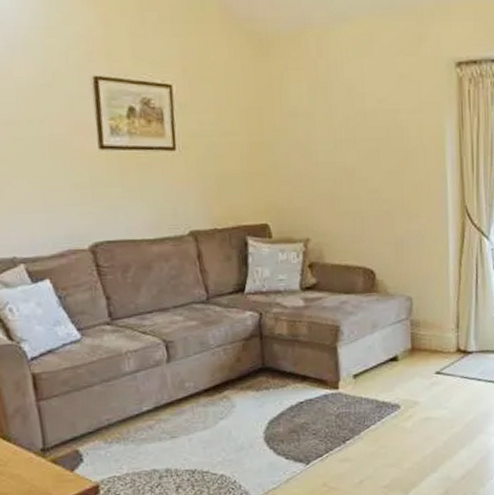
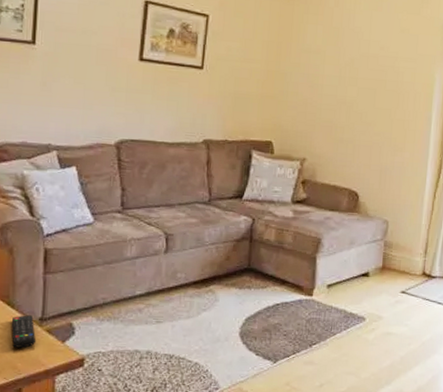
remote control: none [11,447,43,483] -> present [12,315,37,348]

